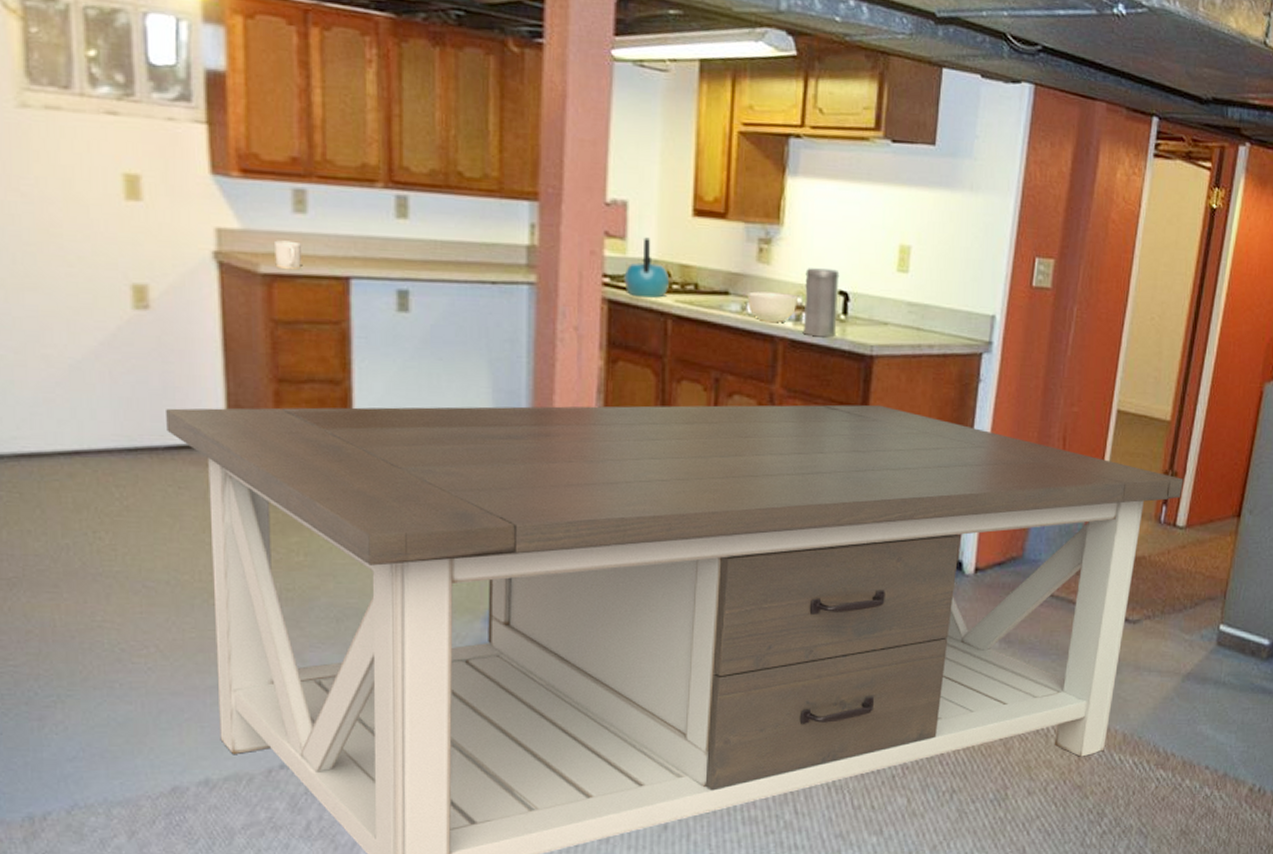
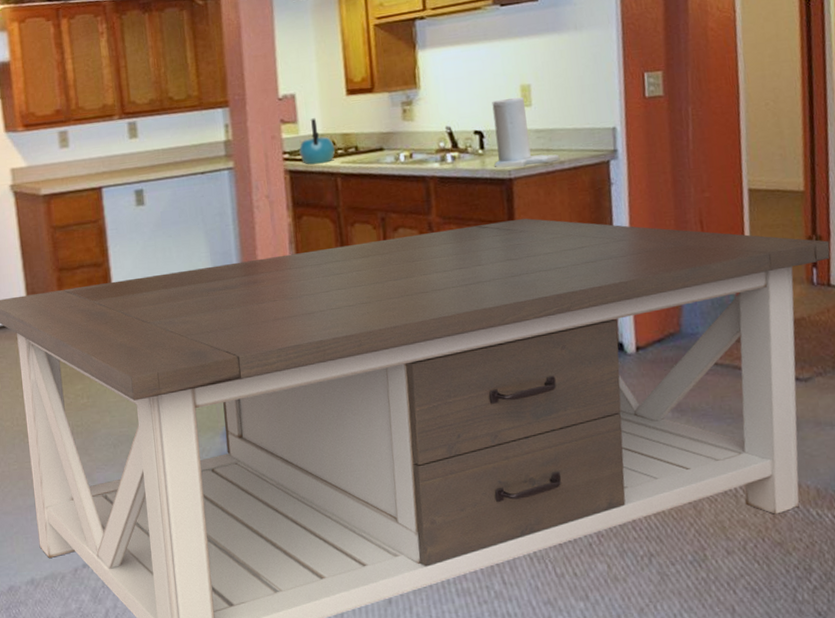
mug: present [275,240,301,269] -> none [49,168,68,189]
bowl: present [747,291,798,324] -> none [398,140,441,168]
canister: present [802,268,840,338] -> none [444,114,478,172]
paper towel: none [856,257,930,345] -> present [492,97,560,169]

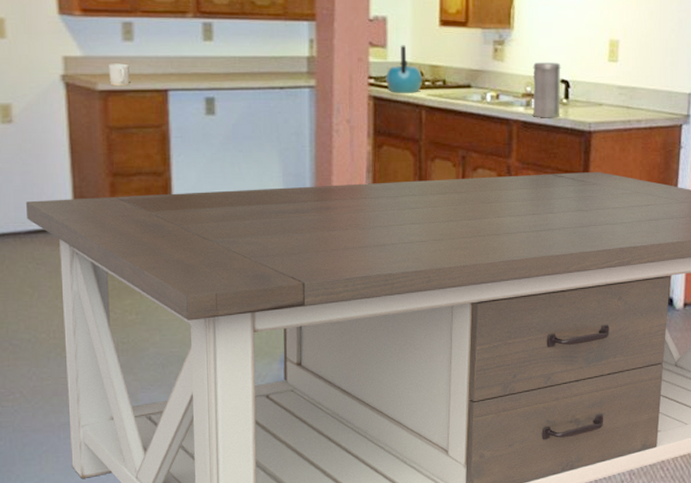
mug: none [49,168,68,189] -> present [109,63,130,86]
canister: none [444,114,478,172] -> present [532,62,561,118]
paper towel: present [492,97,560,169] -> none [577,51,638,122]

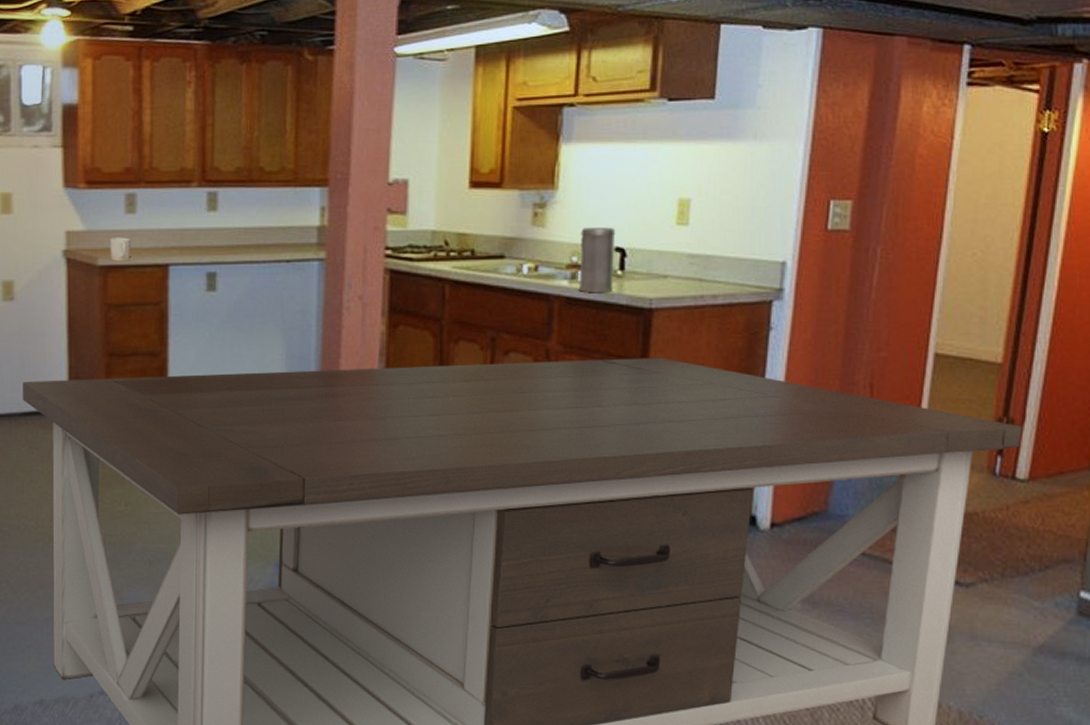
kettle: present [386,45,423,94] -> none [405,211,448,267]

